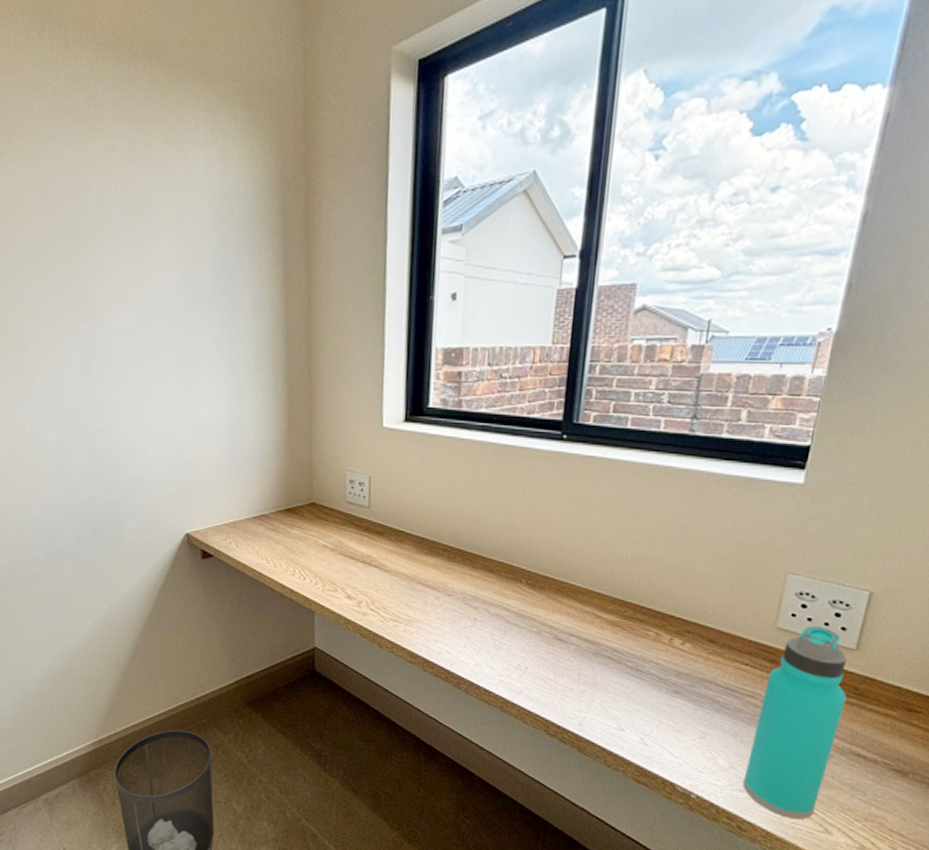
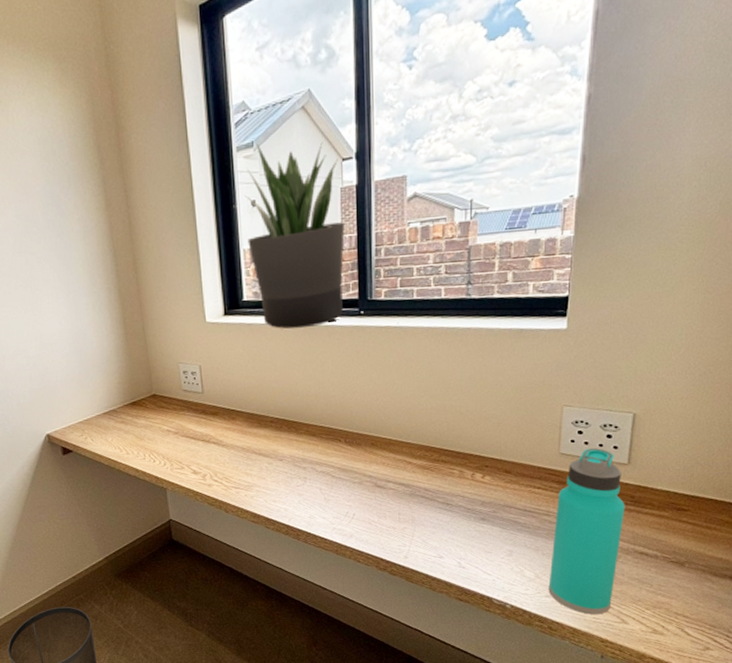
planter: none [442,227,559,447] -> present [245,142,345,330]

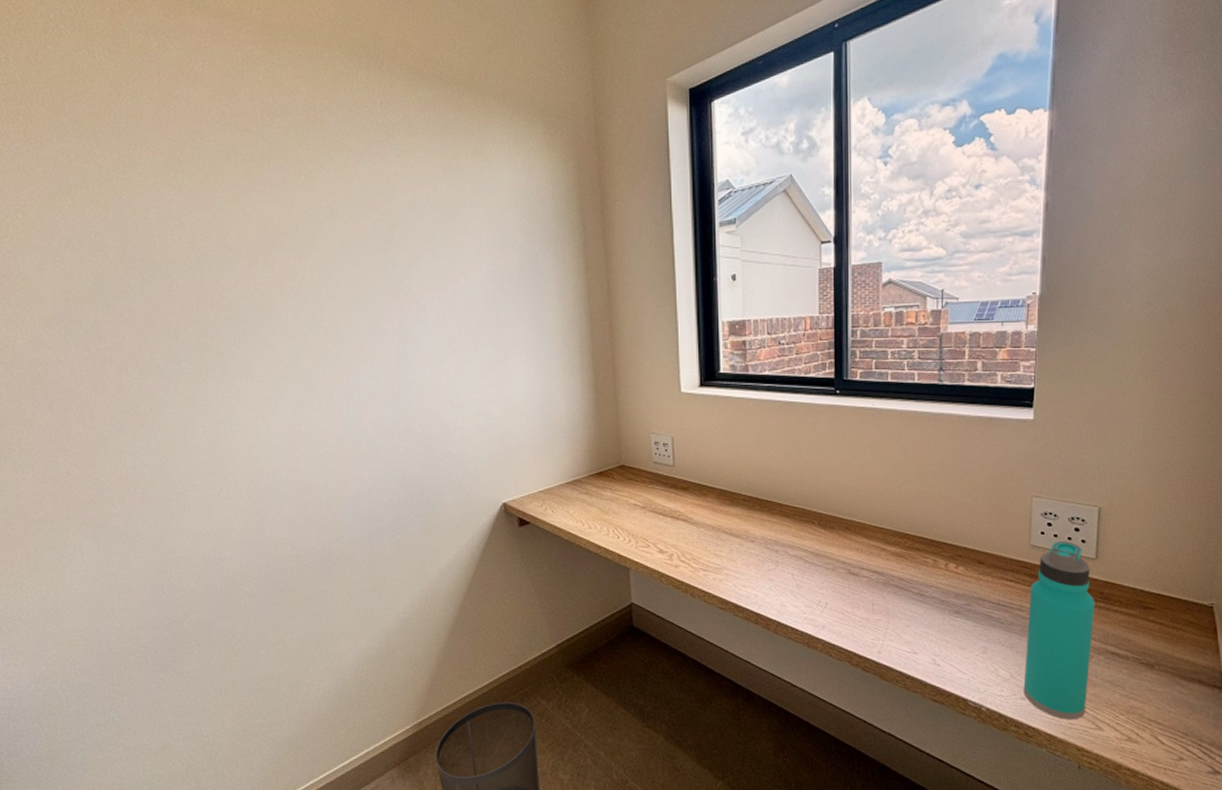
planter: present [245,142,345,330] -> none [726,220,822,405]

